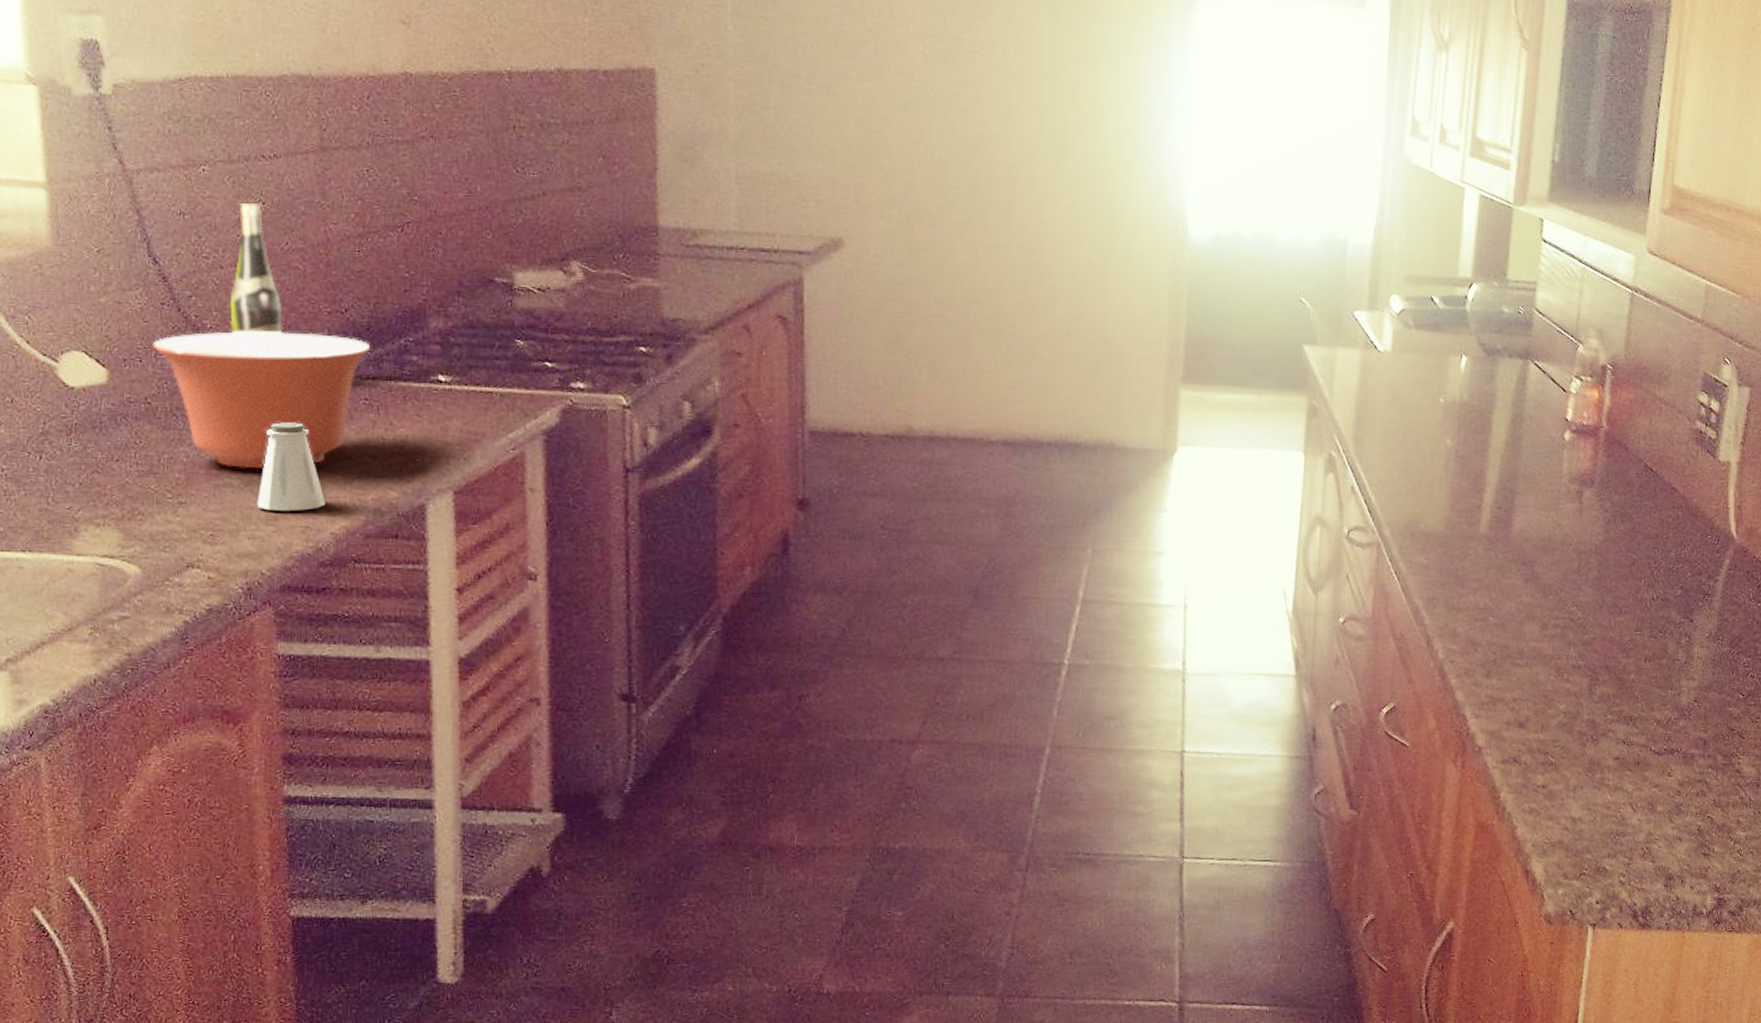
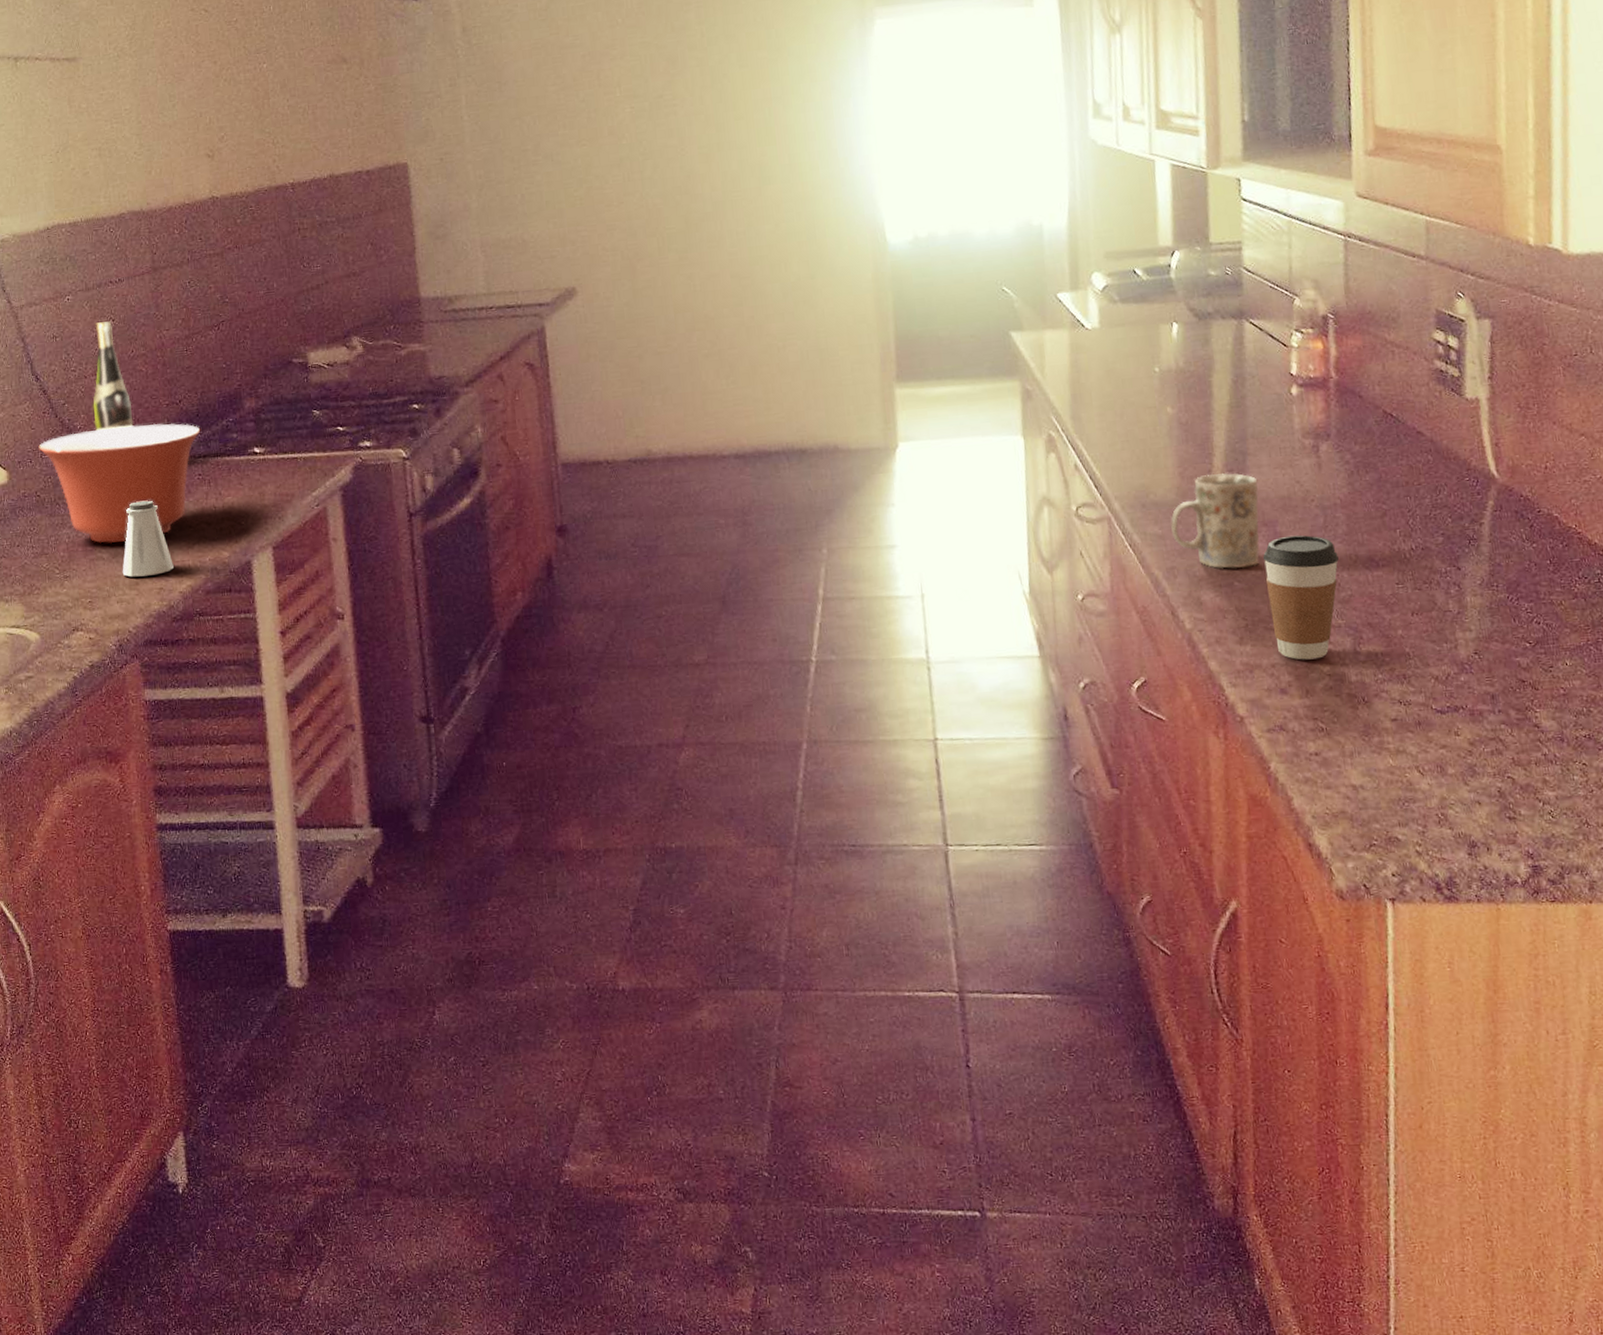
mug: none [1437,509,1523,605] -> present [1170,472,1260,569]
coffee cup: none [1518,576,1587,697] -> present [1262,535,1339,660]

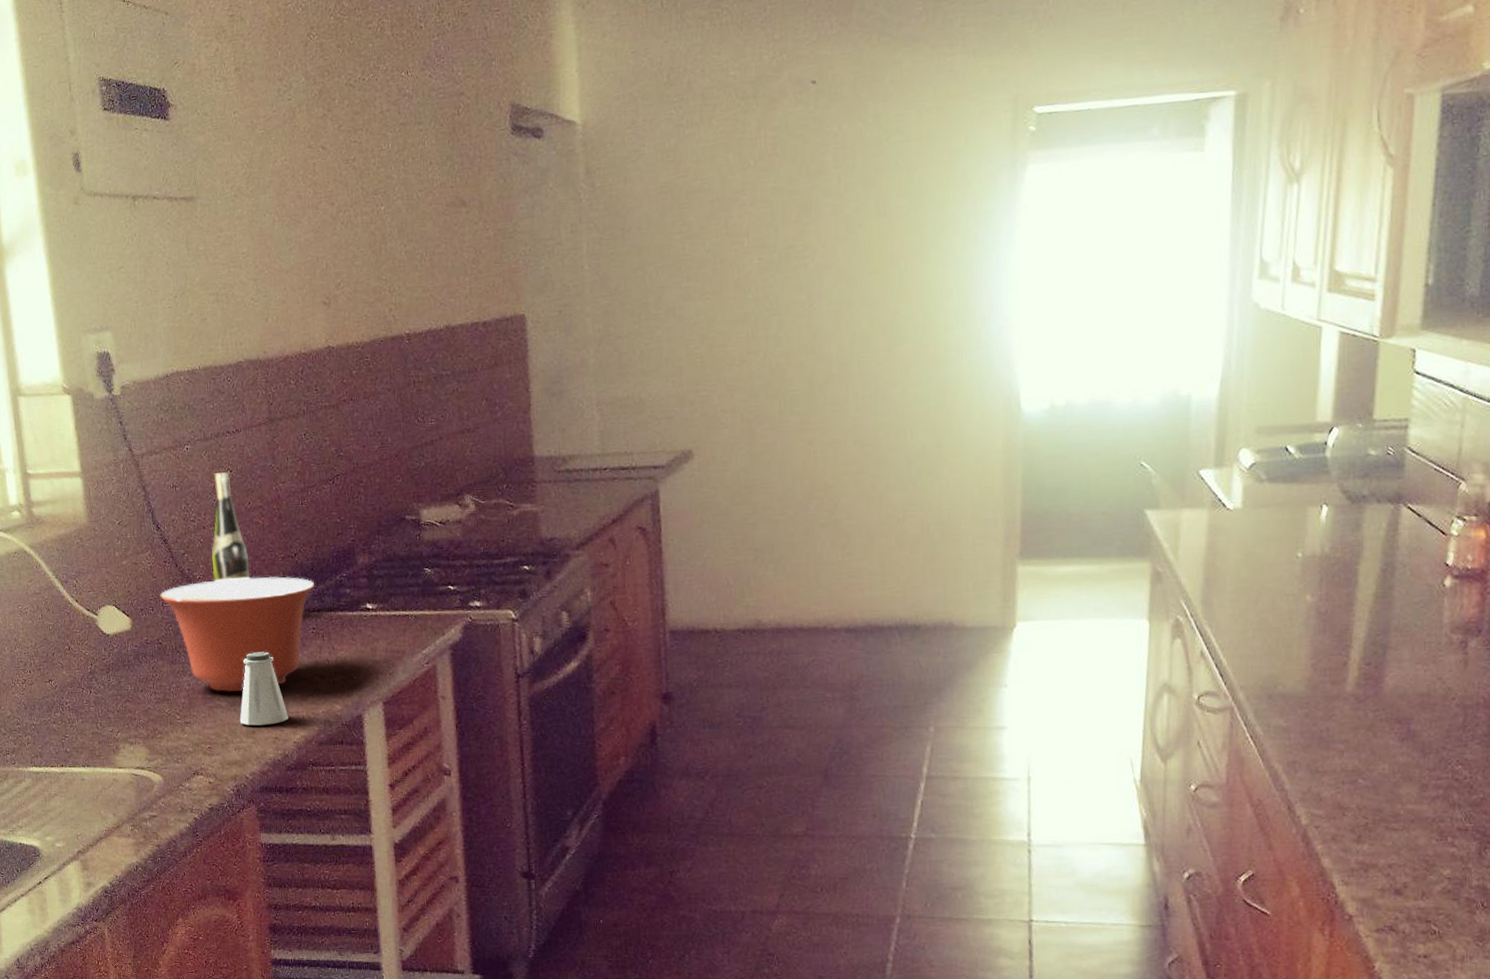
mug: present [1170,472,1260,569] -> none [1297,666,1396,766]
coffee cup: present [1262,535,1339,660] -> none [1392,734,1474,862]

